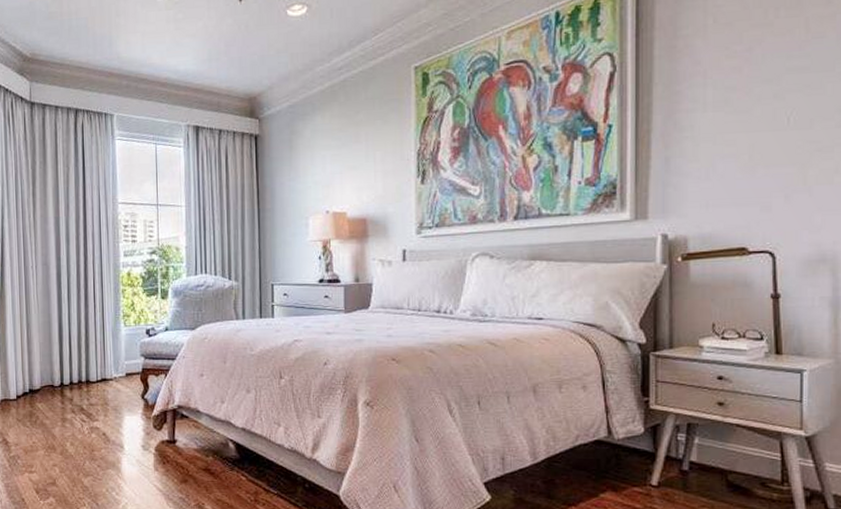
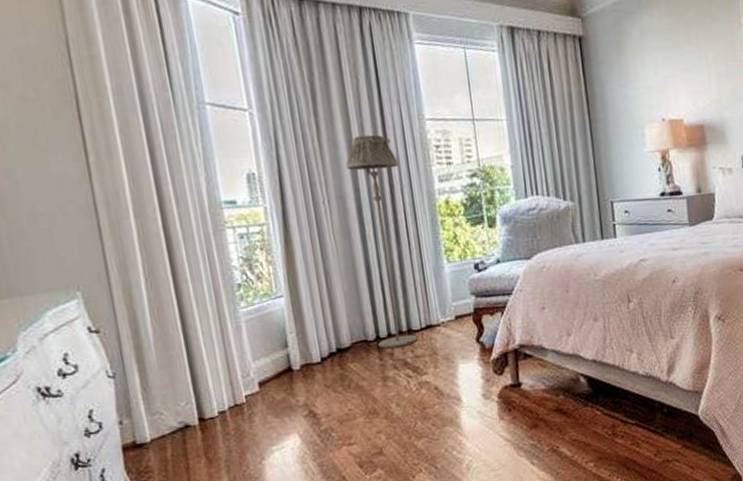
floor lamp: none [52,213,93,394] -> present [345,134,418,349]

